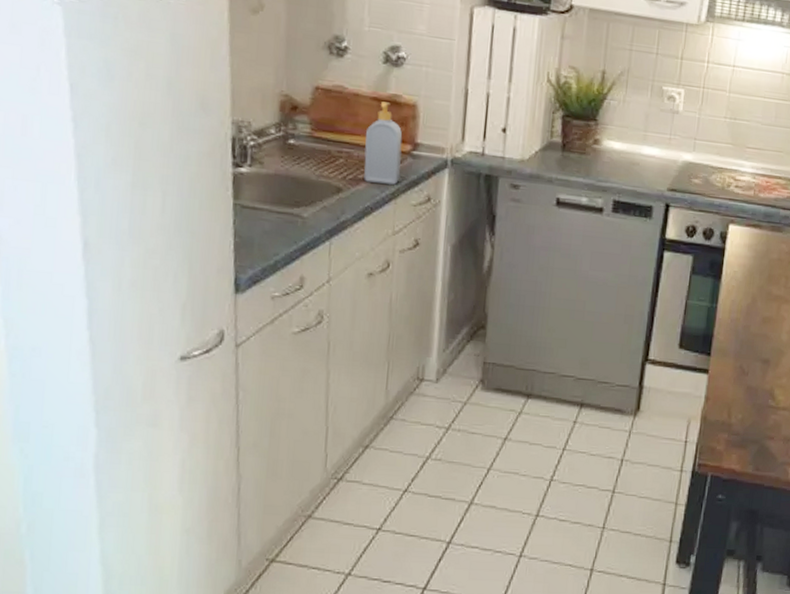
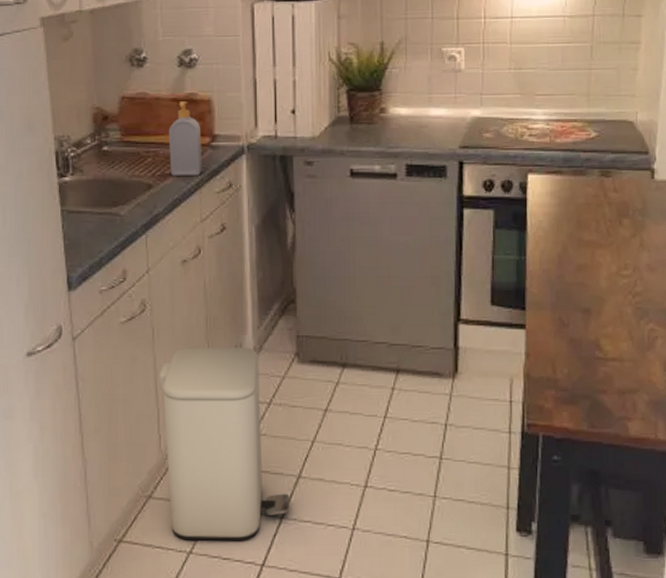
pedal bin: none [330,365,460,565] -> present [159,346,290,541]

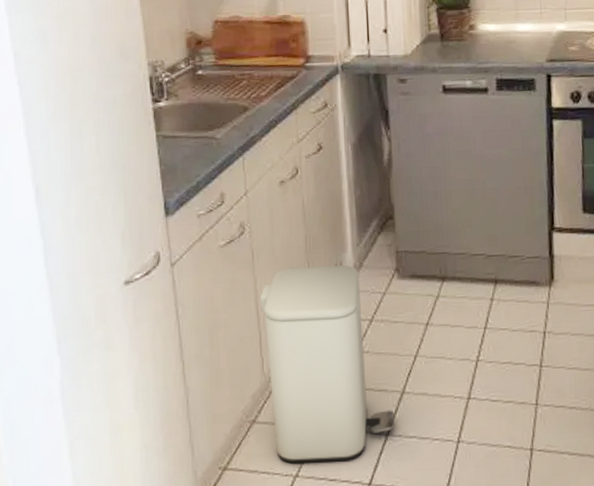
soap bottle: present [168,101,203,176] -> none [262,23,298,98]

